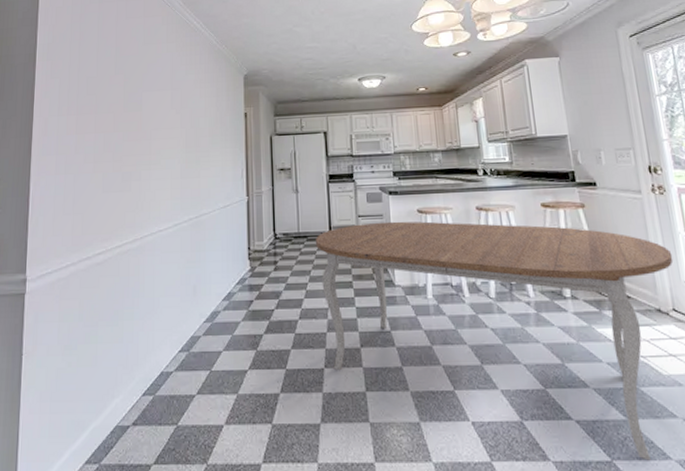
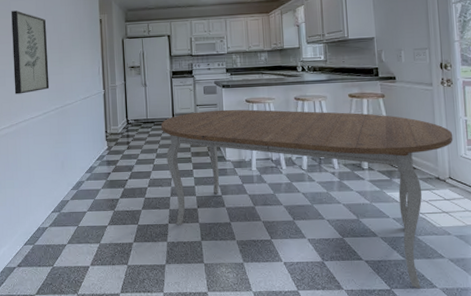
wall art: none [141,102,183,202] -> present [11,10,50,94]

